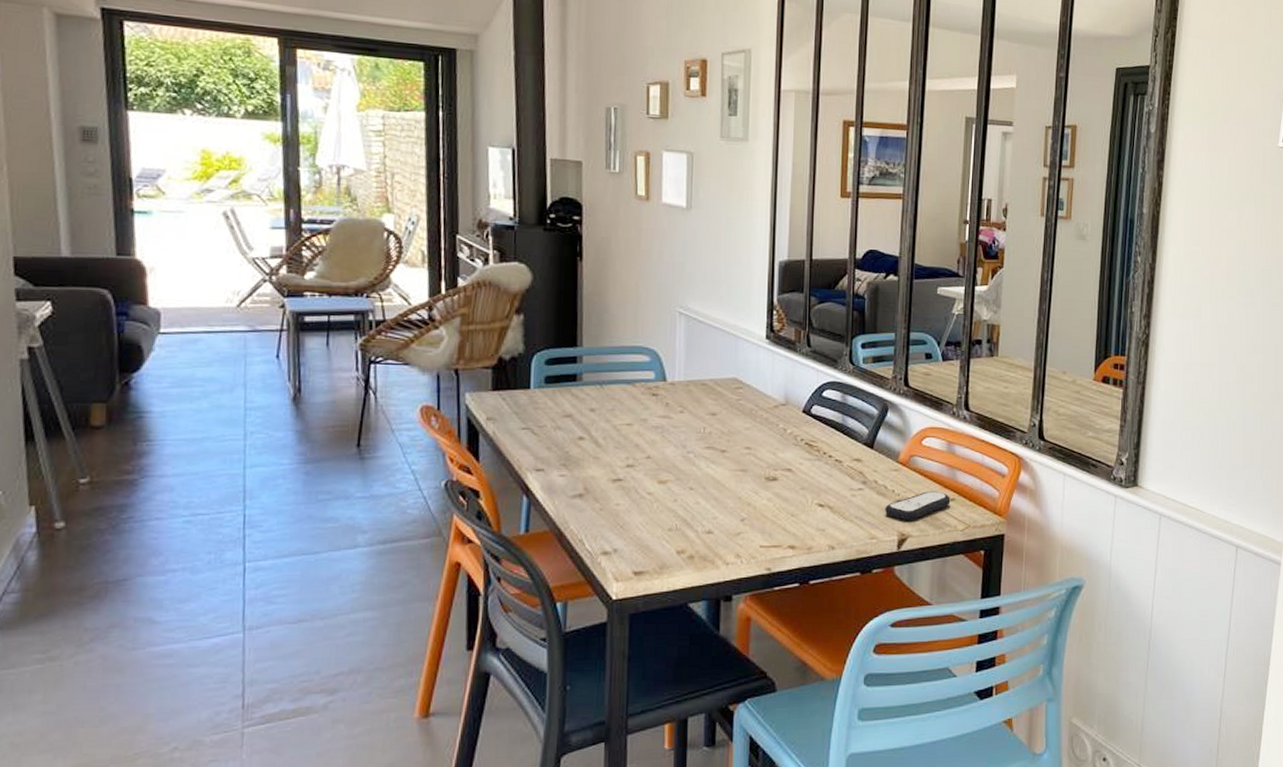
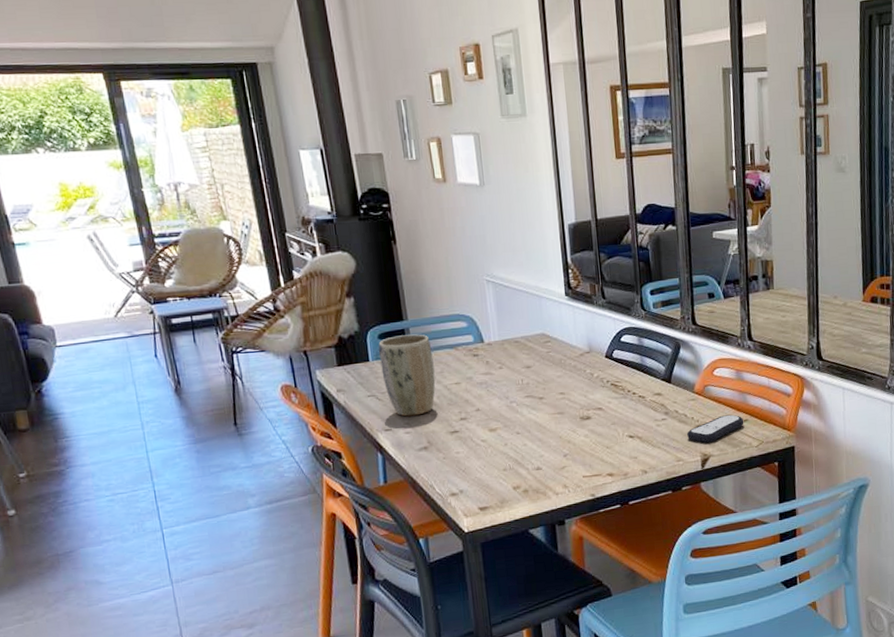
plant pot: none [542,363,605,457] -> present [378,334,436,417]

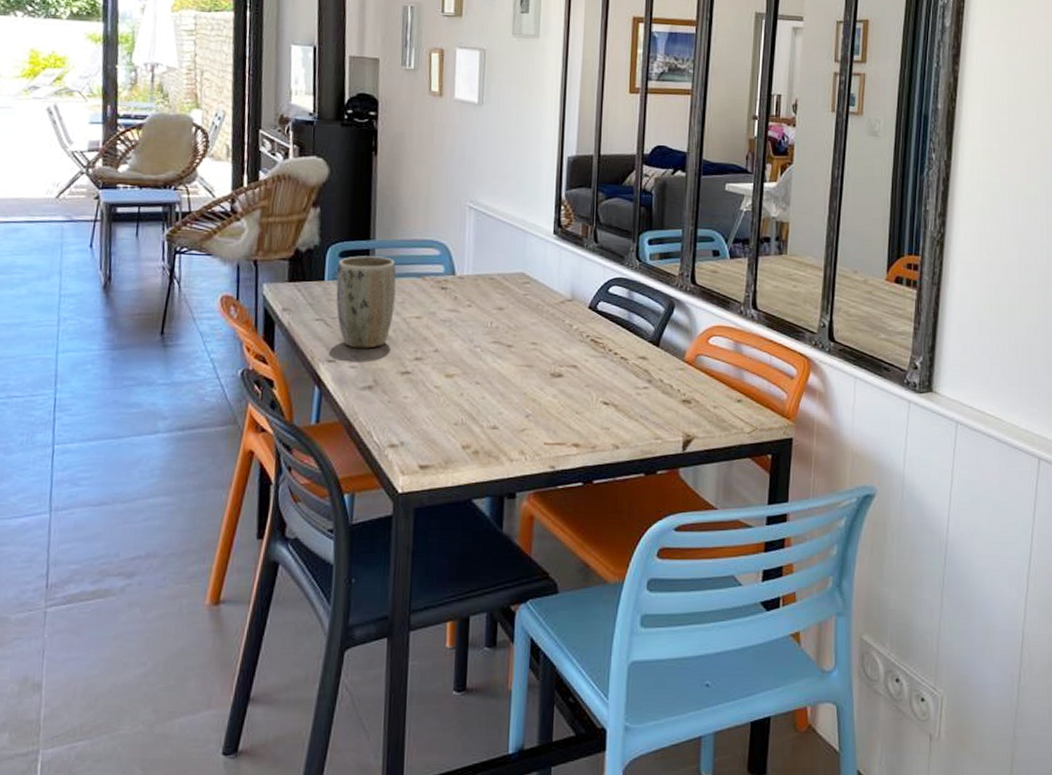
remote control: present [687,414,744,443] -> none [670,391,738,422]

